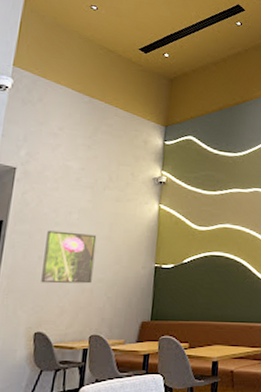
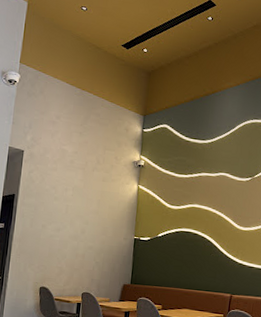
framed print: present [41,230,97,284] -> none [44,204,88,250]

